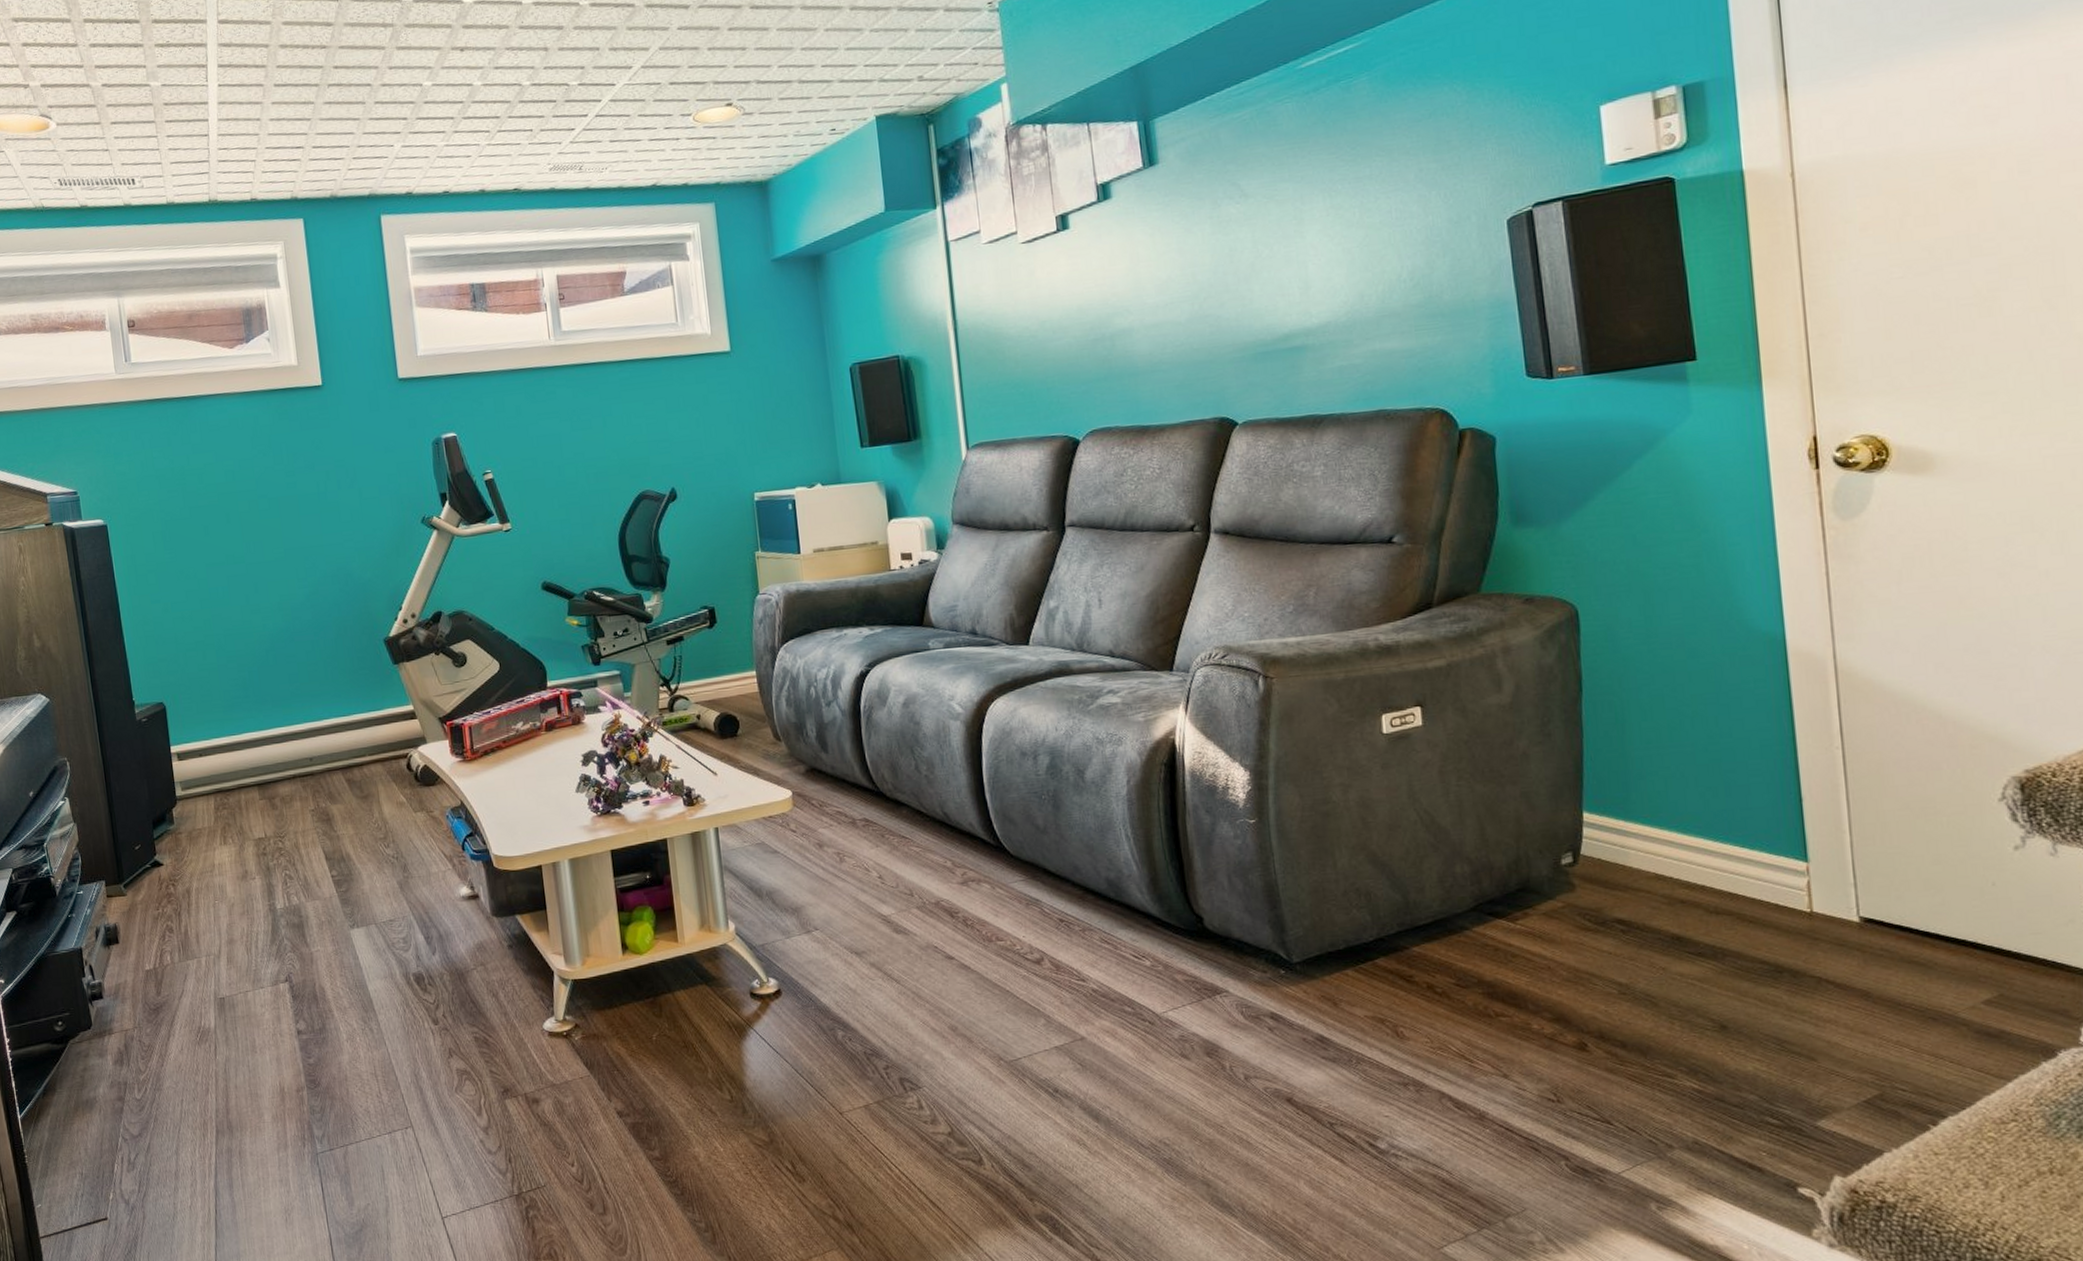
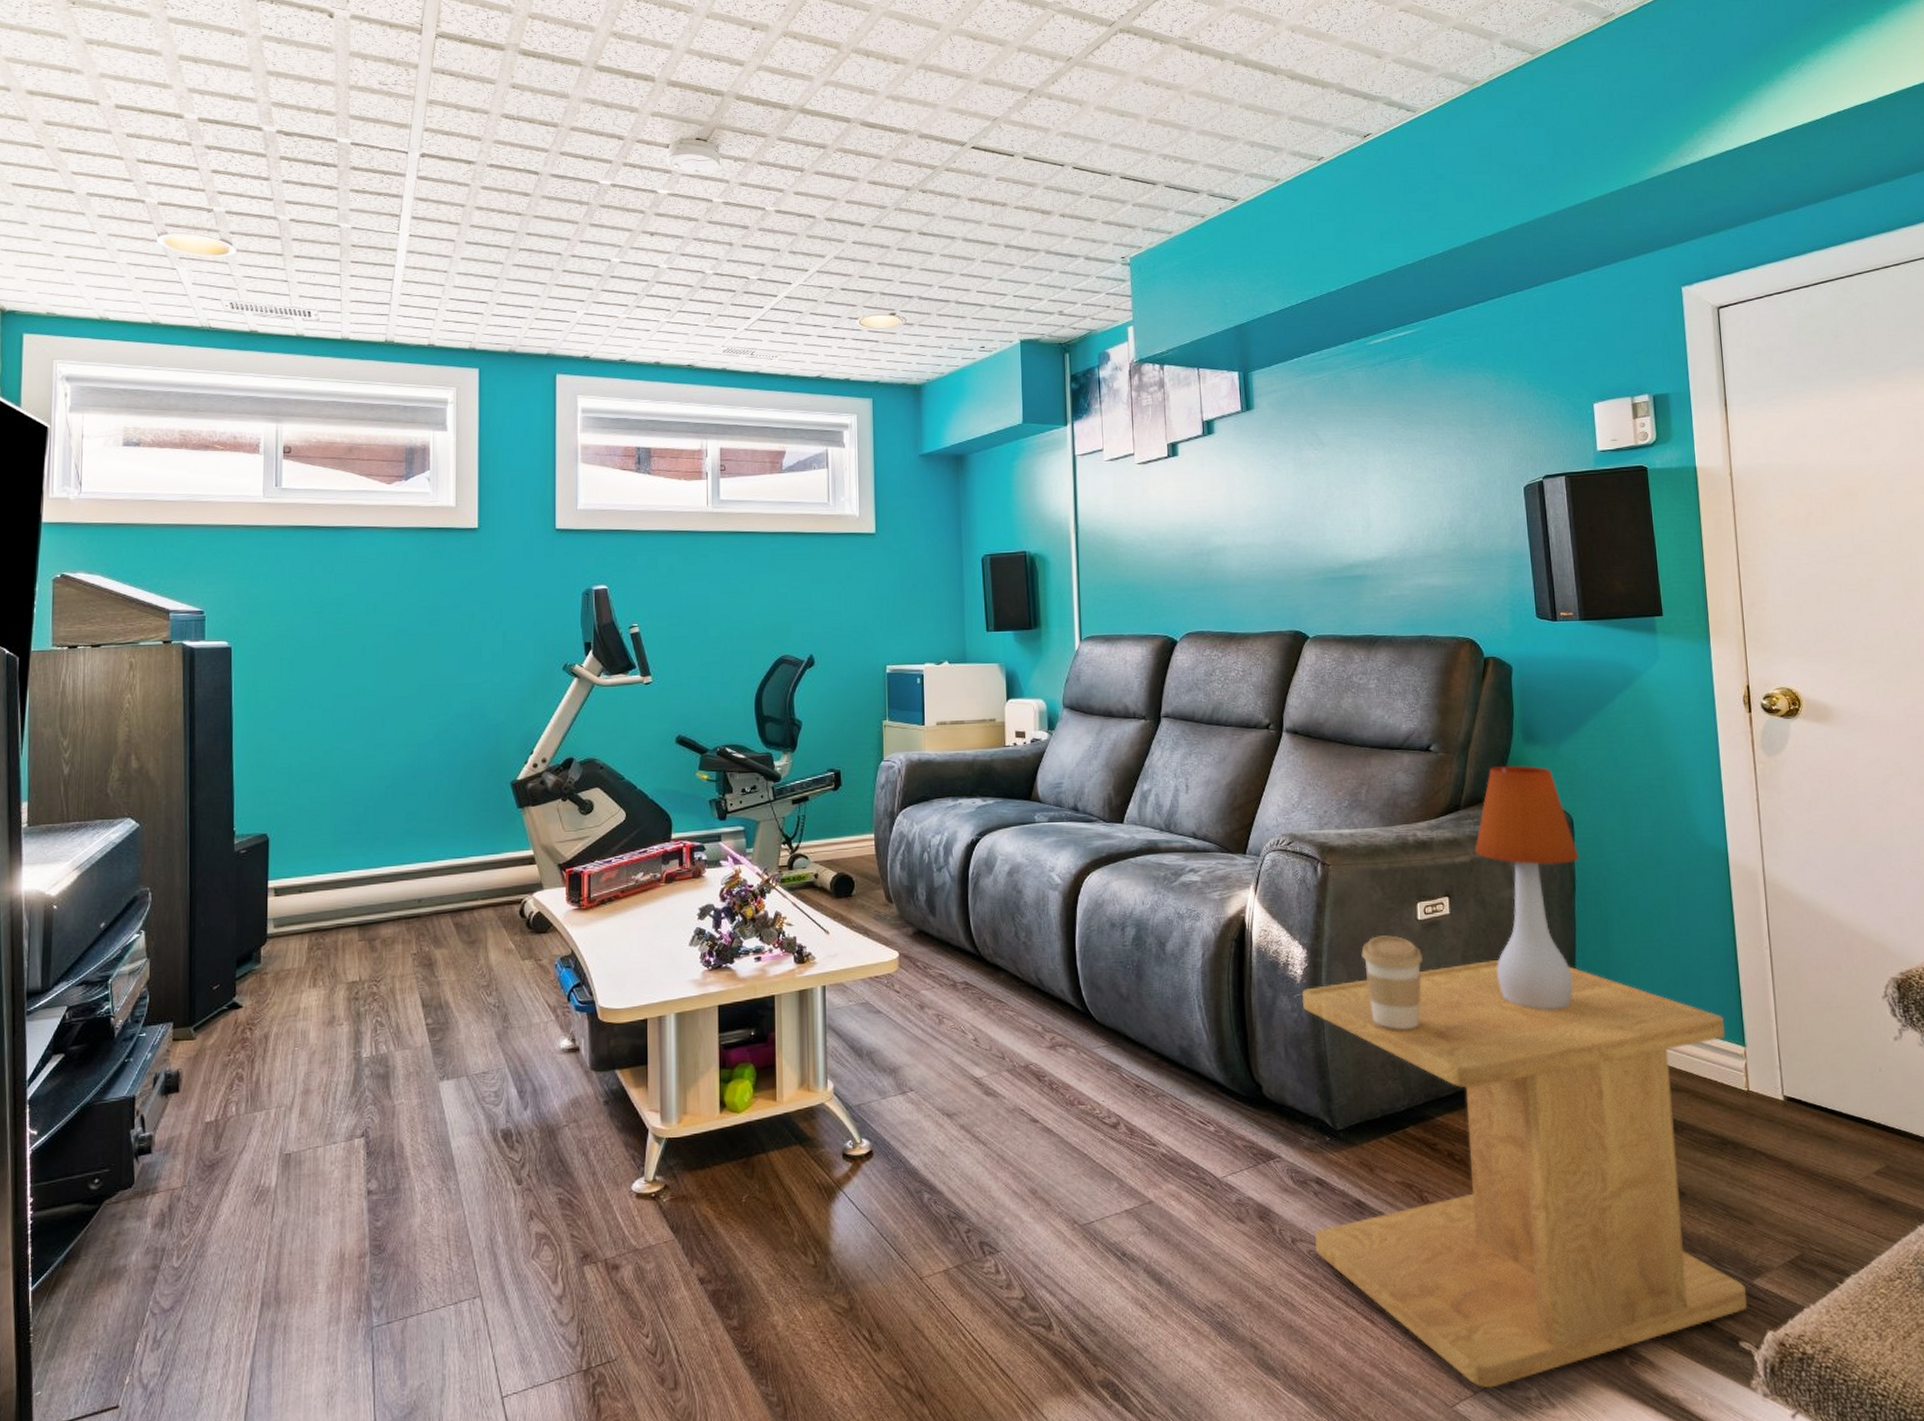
side table: none [1246,773,1809,1231] -> present [1302,959,1748,1389]
coffee cup: none [1315,752,1390,855] -> present [1361,935,1423,1030]
table lamp: none [1452,552,1587,828] -> present [1474,765,1580,1010]

